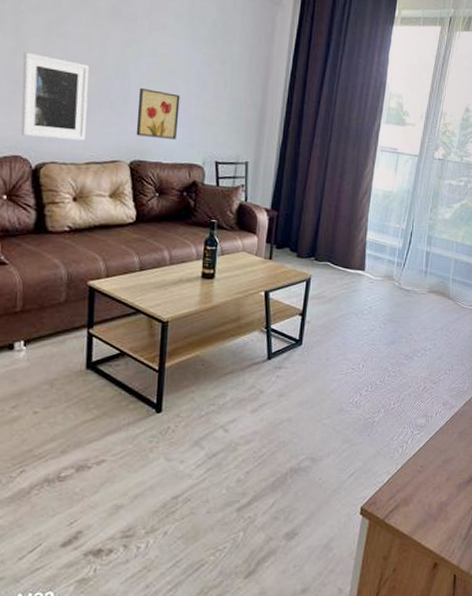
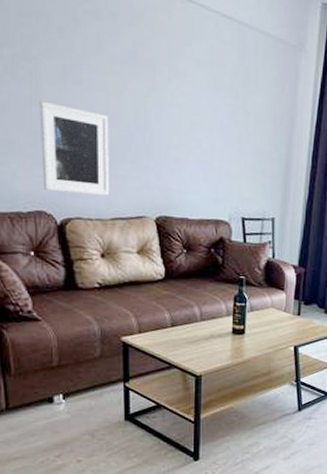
wall art: present [136,88,180,139] -> none [160,141,204,195]

